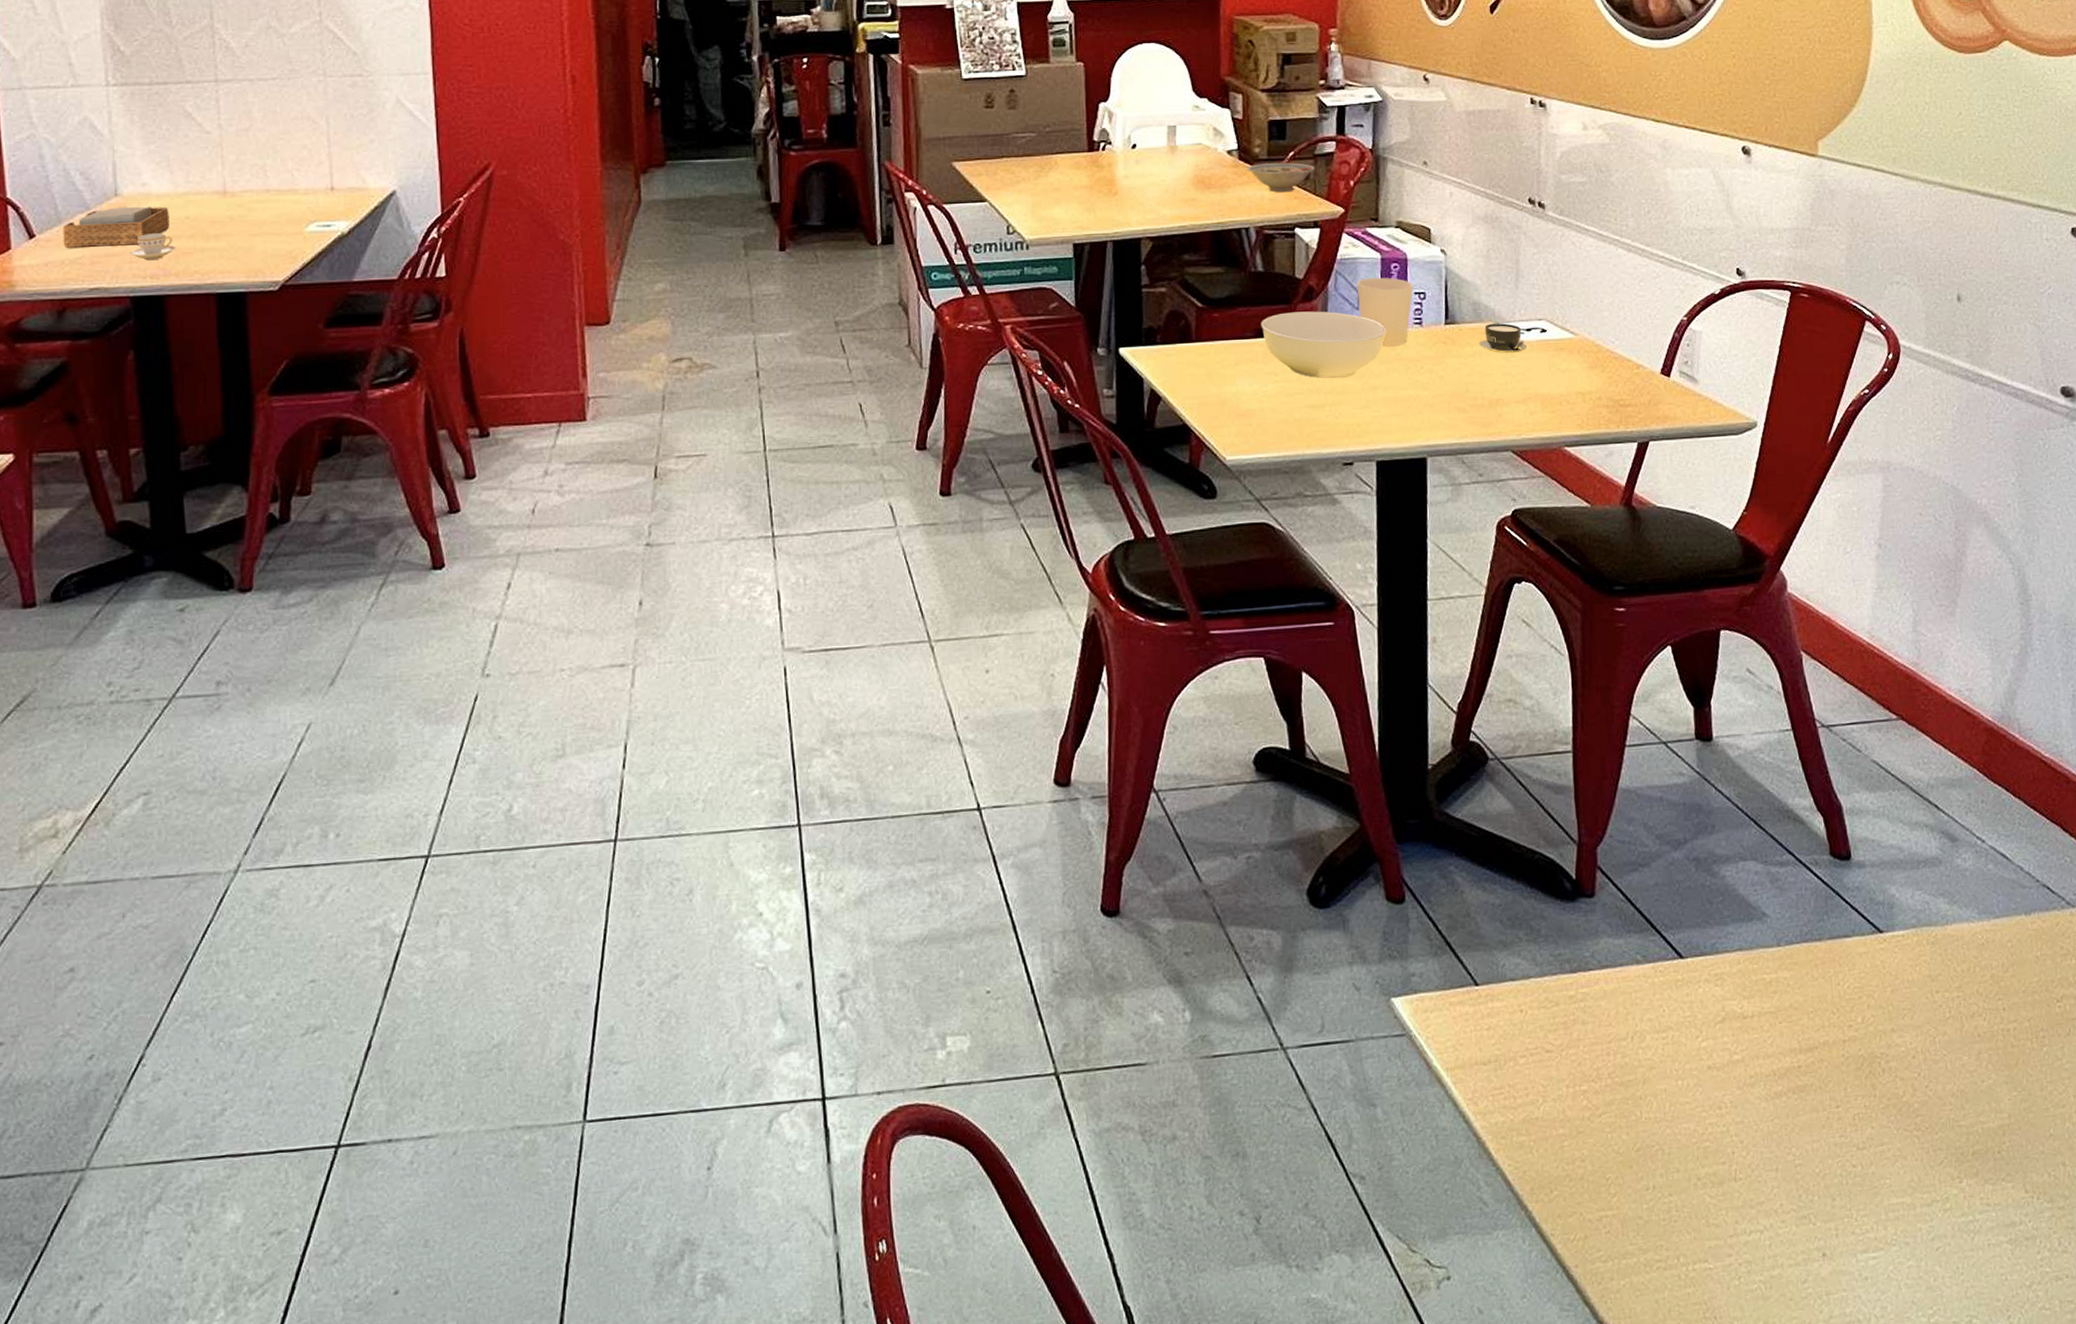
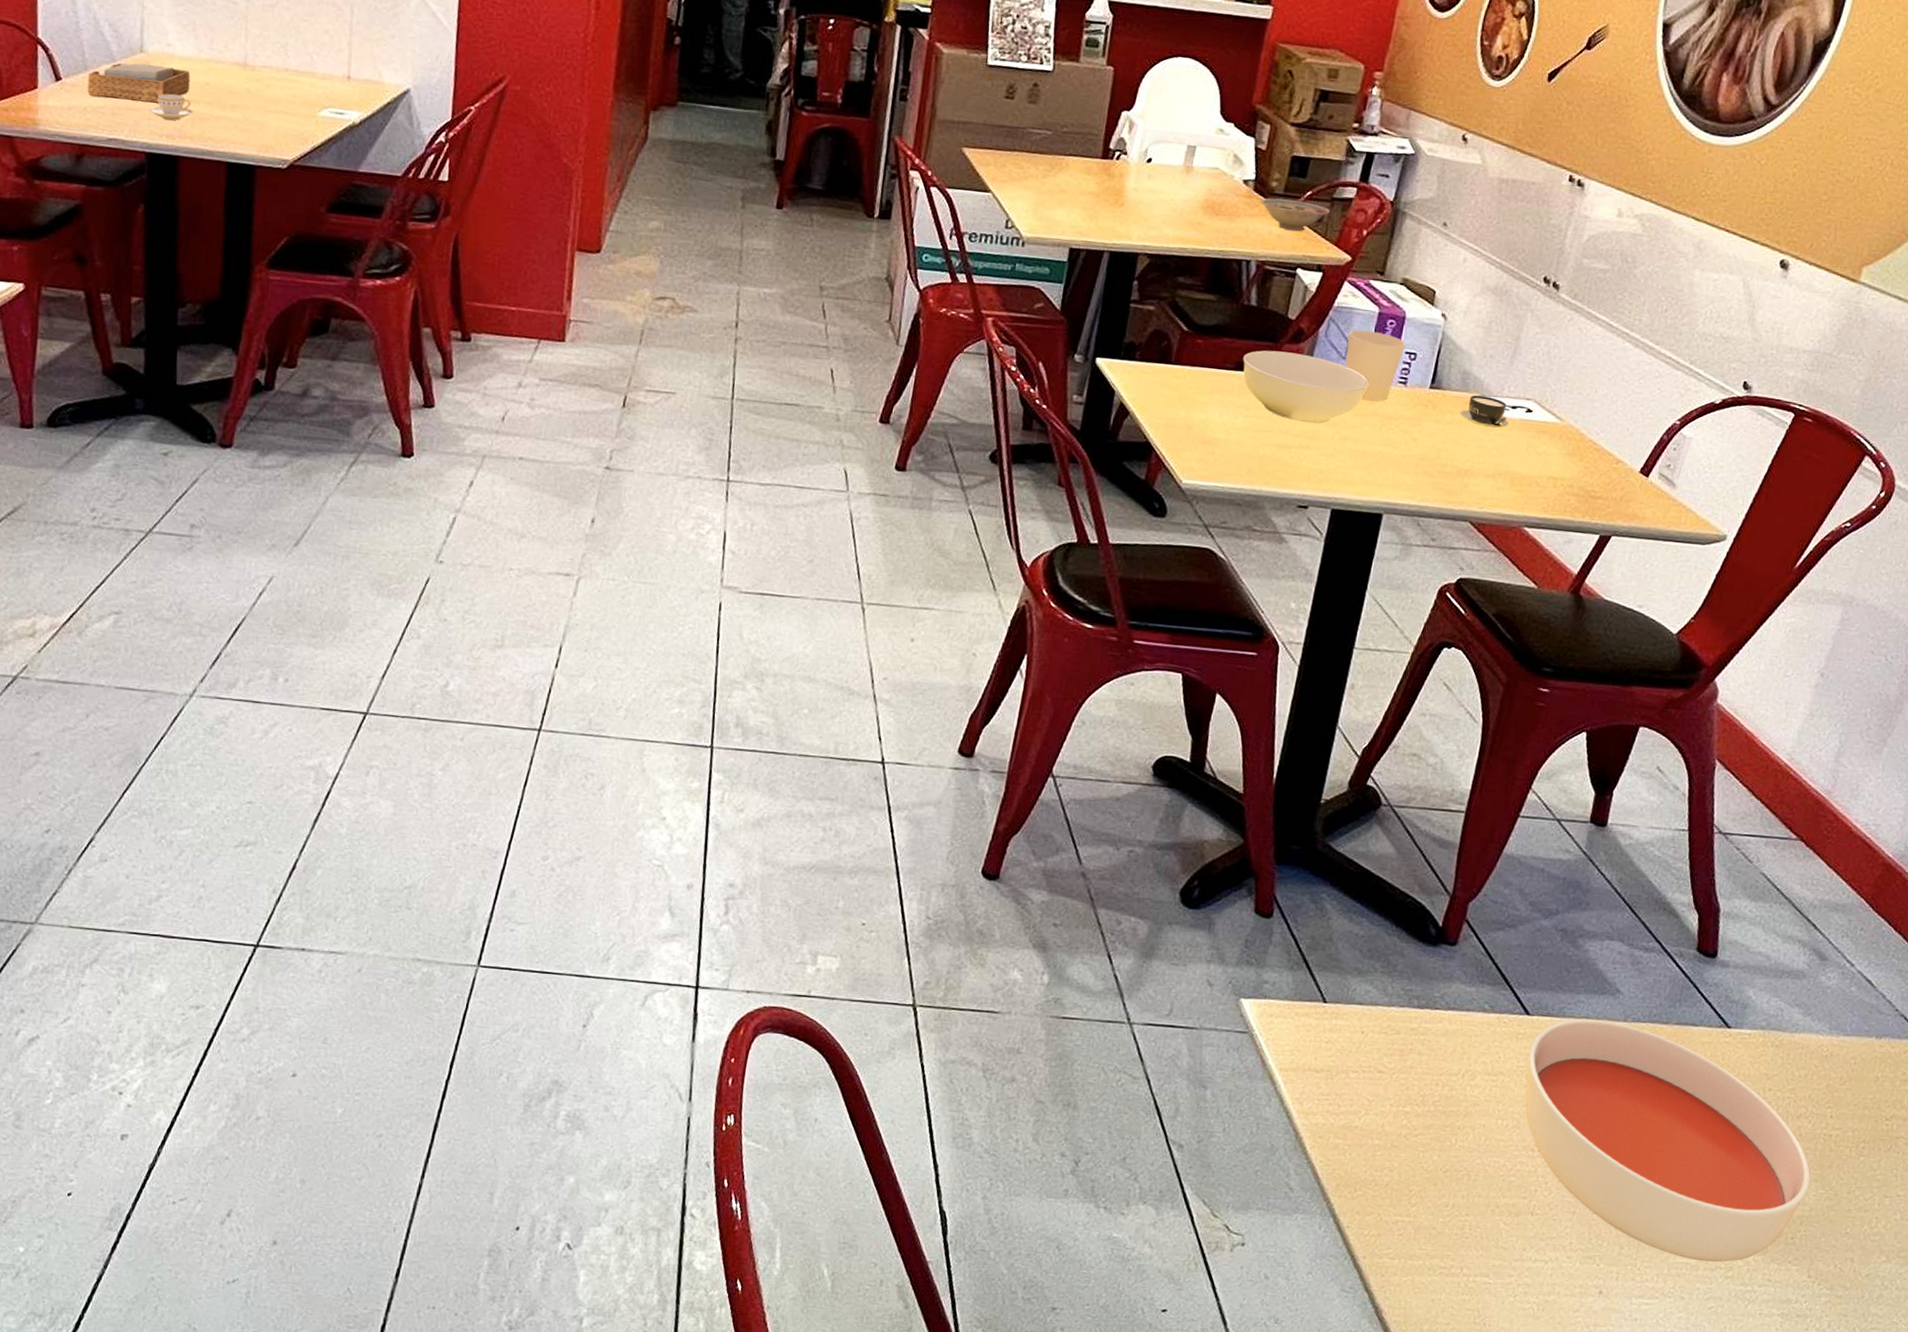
bowl: none [1692,948,2002,1198] -> present [1524,1018,1811,1263]

